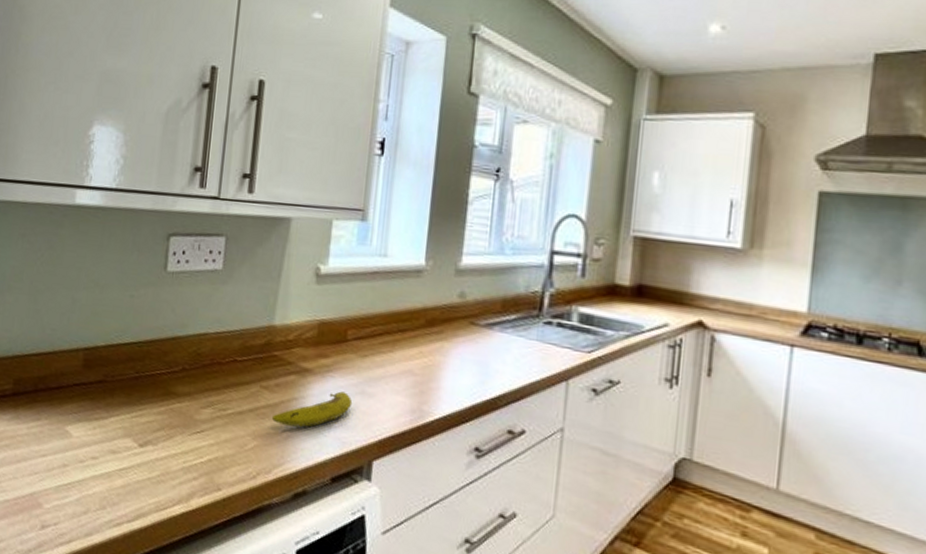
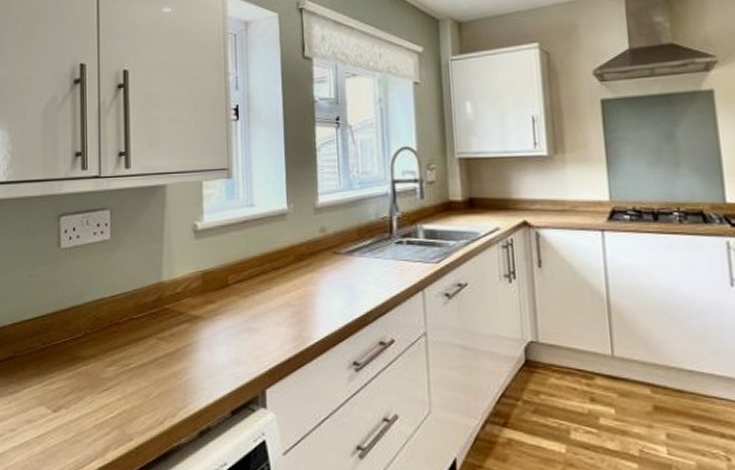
fruit: present [271,391,353,428] -> none [170,331,241,370]

